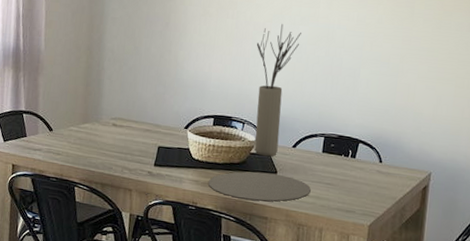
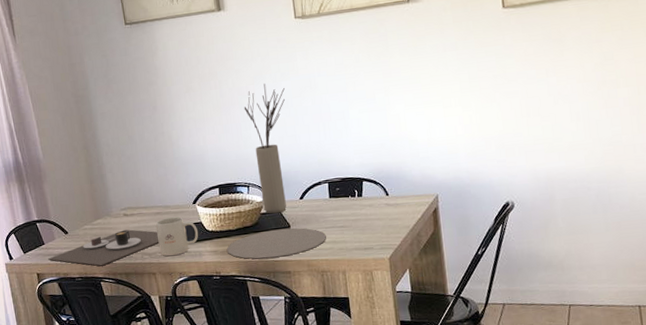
place setting: none [27,139,143,171] -> present [48,229,160,267]
mug: none [141,137,184,177] -> present [156,217,199,257]

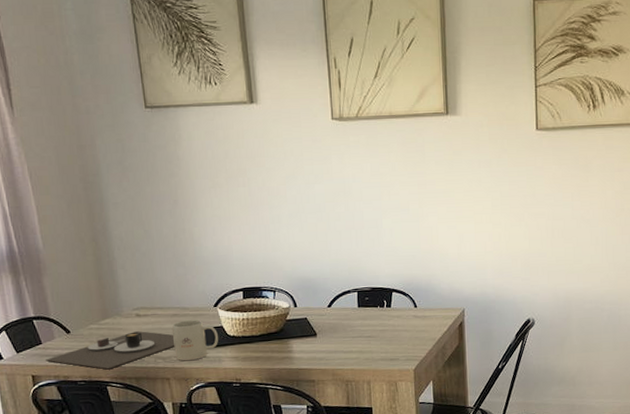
placemat: present [227,228,326,260] -> none [249,336,353,367]
vase: present [243,84,287,214] -> none [273,185,318,321]

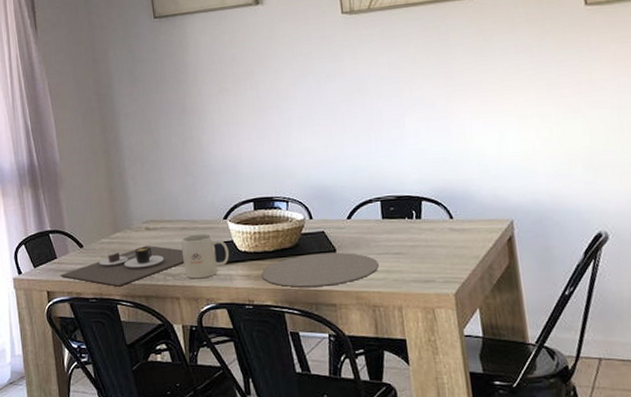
placemat: none [249,336,353,367] -> present [262,252,379,288]

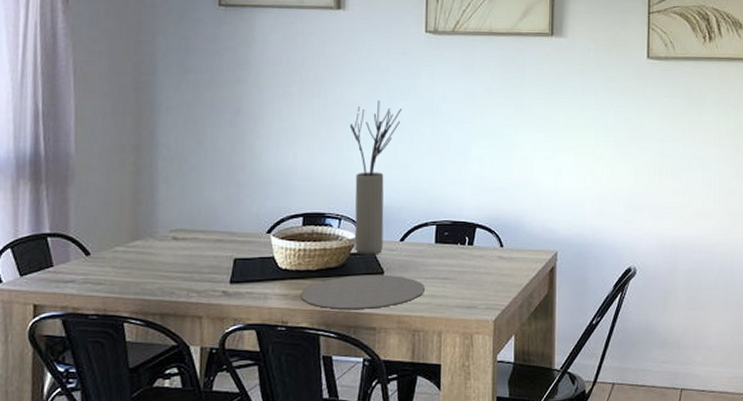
place setting: present [60,246,185,287] -> none [54,258,215,302]
mug: present [181,233,230,279] -> none [212,248,268,297]
vase: none [283,85,332,235] -> present [349,100,402,255]

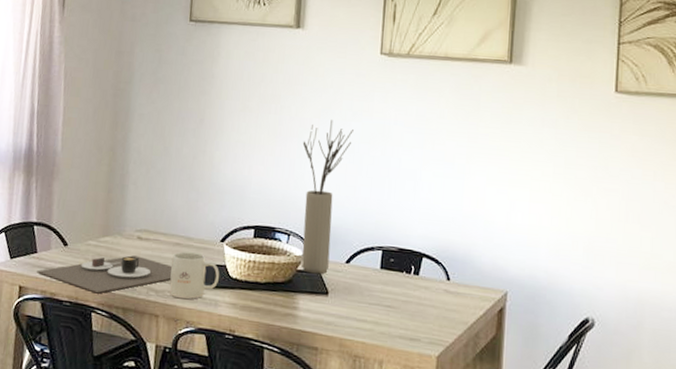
place setting: none [54,258,215,302] -> present [37,255,172,294]
mug: none [212,248,268,297] -> present [169,251,220,300]
placemat: present [301,274,425,309] -> none [248,292,368,329]

